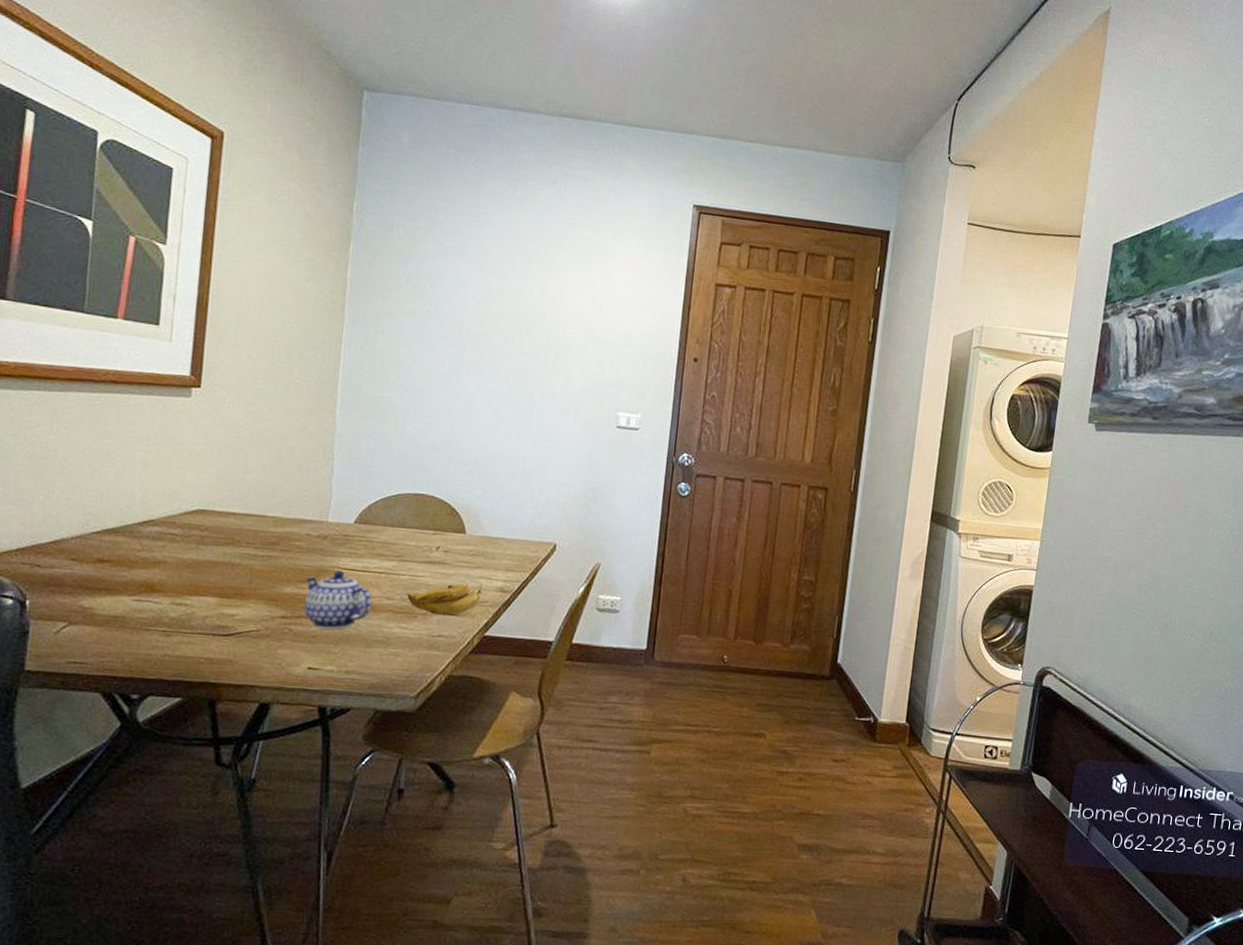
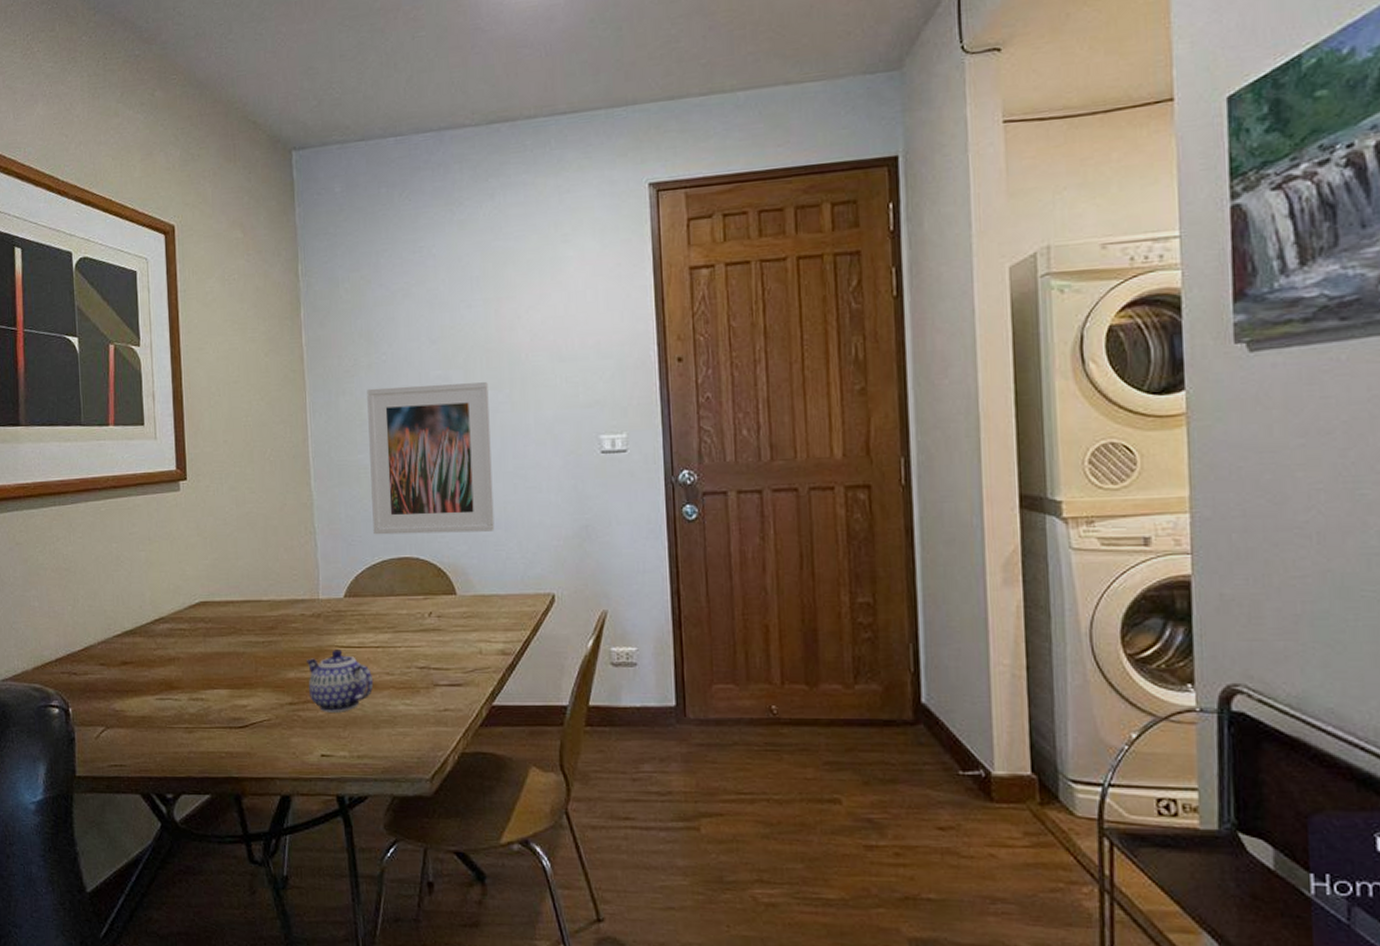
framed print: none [393,333,525,482] -> present [367,382,495,535]
banana: present [407,583,482,615] -> none [407,649,482,686]

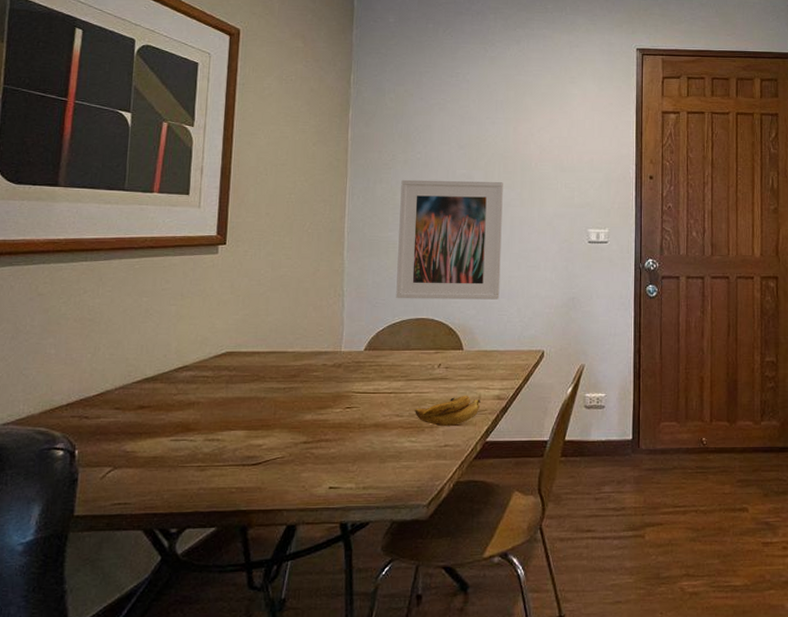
teapot: present [305,649,374,712] -> none [323,395,384,450]
banana: none [407,649,482,686] -> present [415,395,481,426]

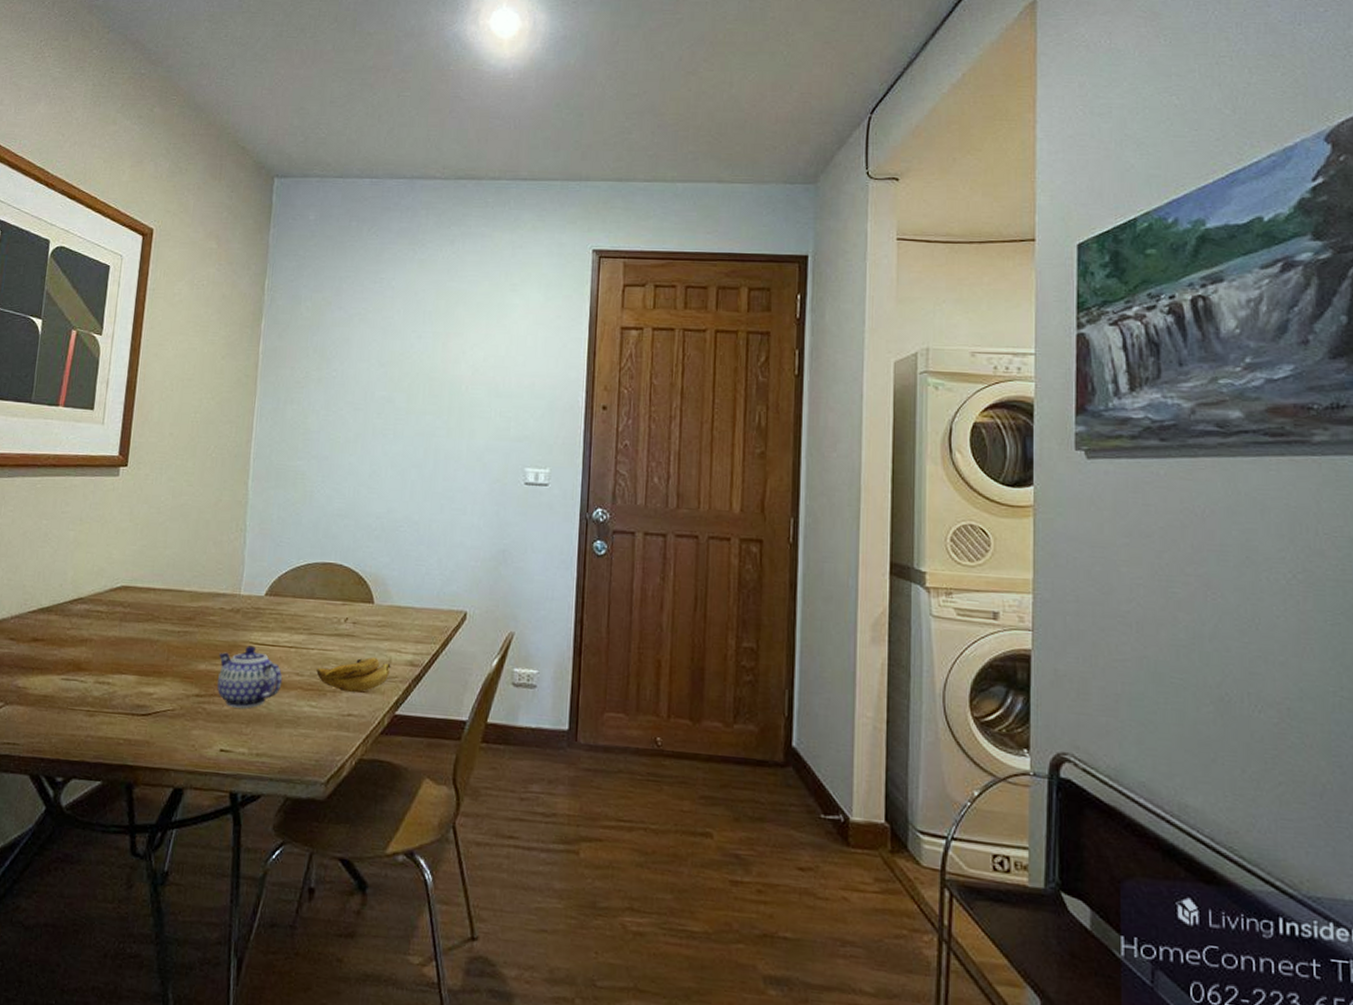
teapot: none [323,395,384,450] -> present [216,646,283,709]
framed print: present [396,179,503,300] -> none [302,400,428,547]

